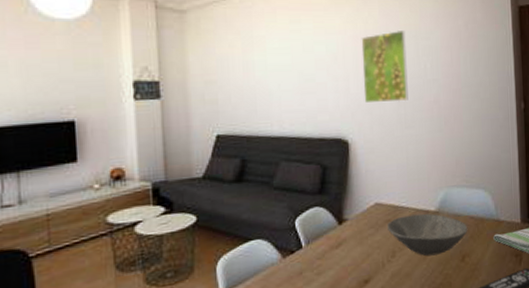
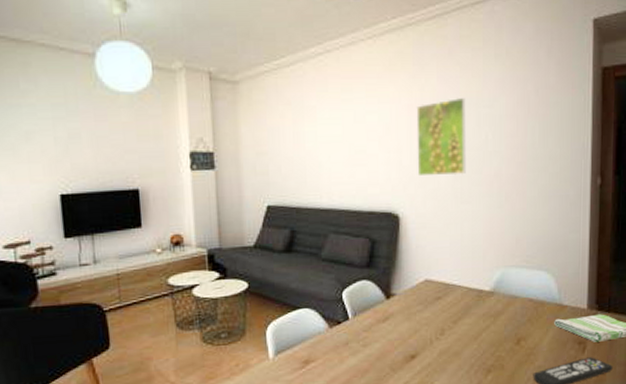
bowl: present [387,213,468,257] -> none [437,293,526,337]

